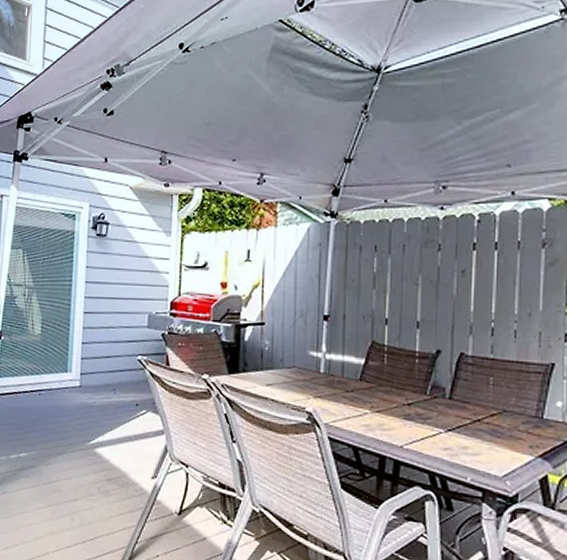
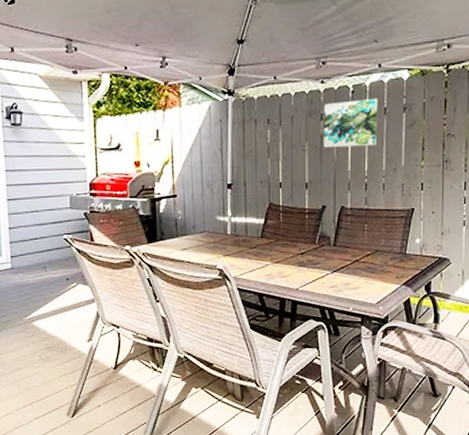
wall art: none [440,229,510,285] -> present [323,98,378,148]

